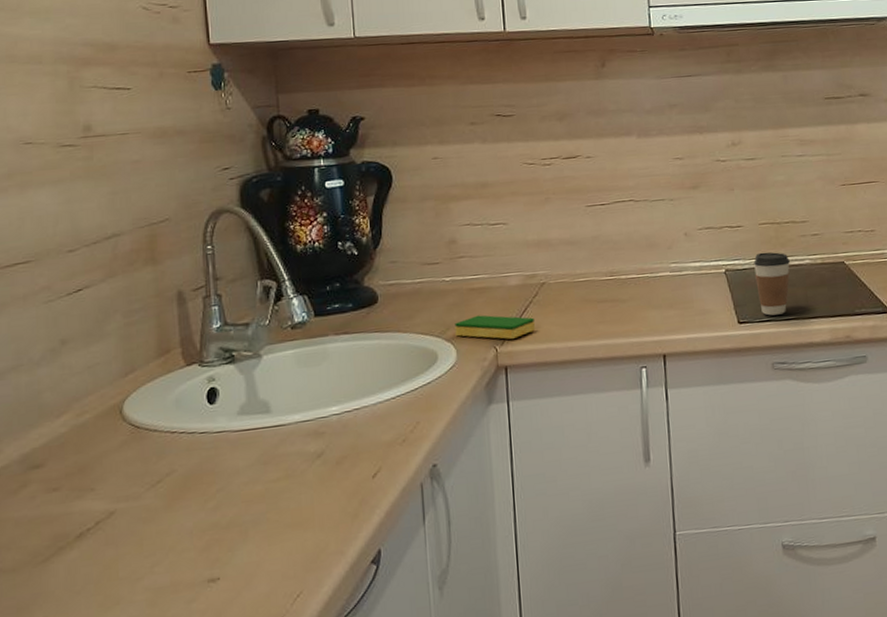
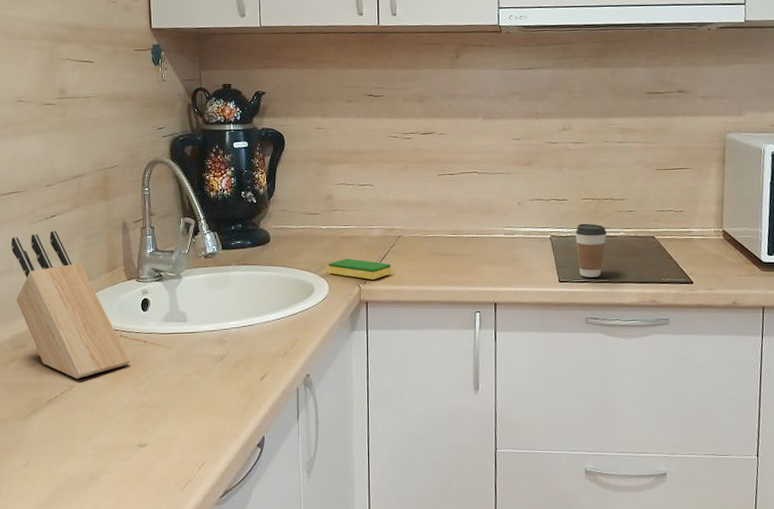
knife block: none [19,309,194,503] -> present [11,231,130,379]

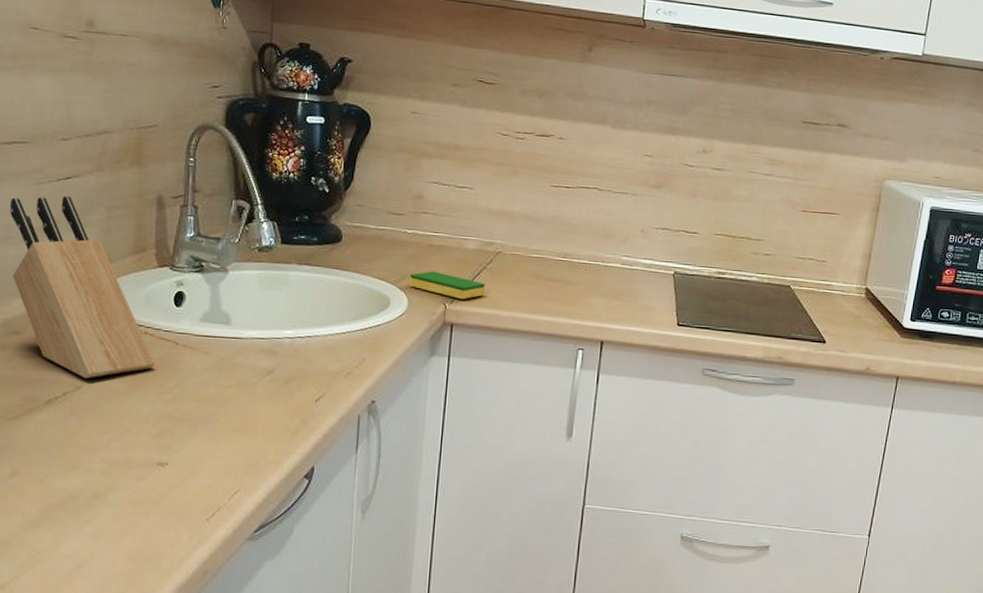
coffee cup: present [575,223,607,278] -> none [701,262,738,325]

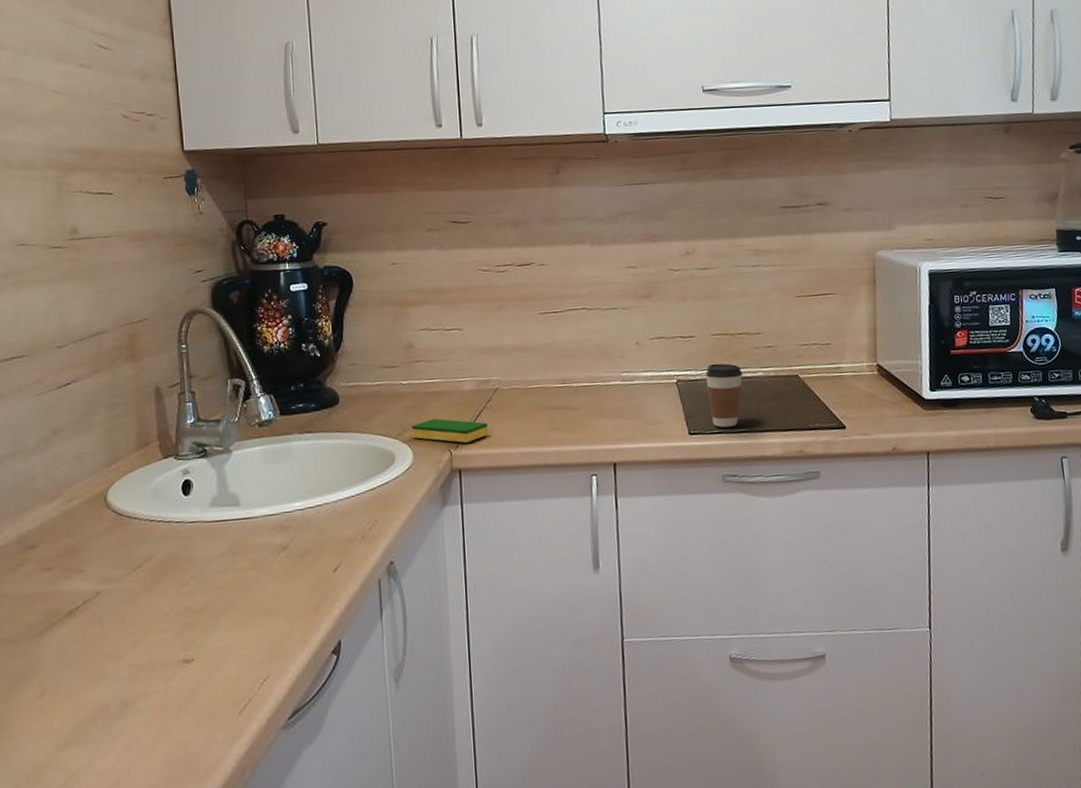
knife block: present [10,196,155,379] -> none [15,402,170,584]
coffee cup: none [701,262,738,325] -> present [705,363,743,428]

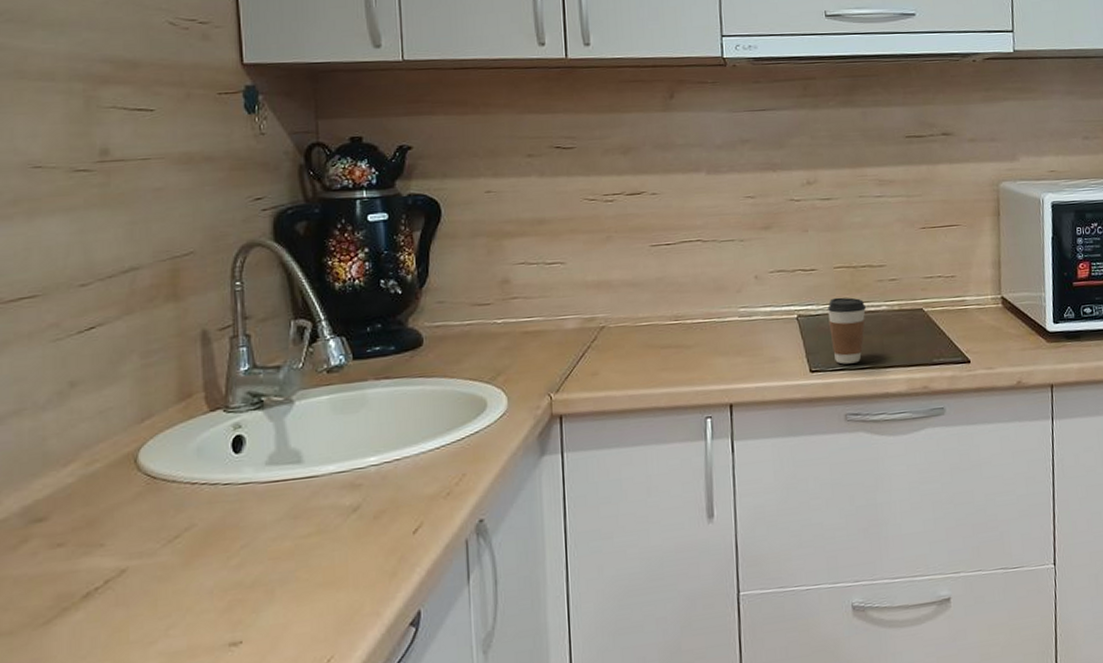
dish sponge: present [411,418,488,443] -> none [506,360,593,387]

